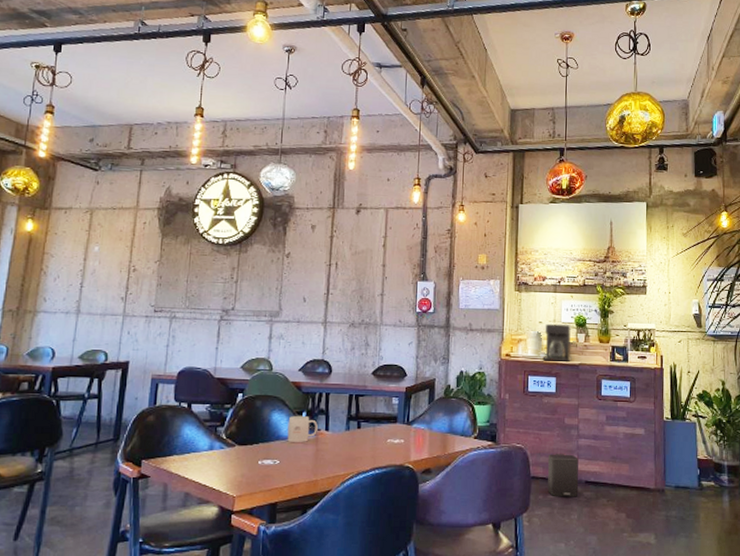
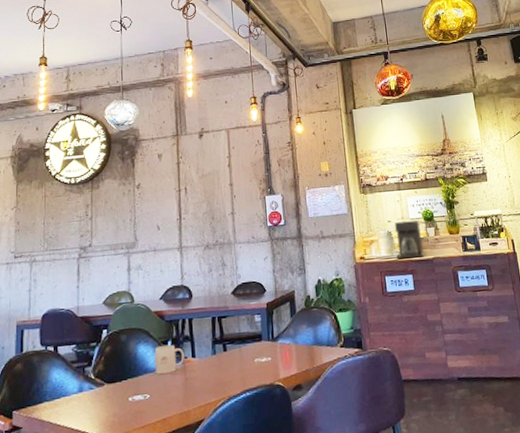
pedal bin: present [548,454,579,497] -> none [417,351,453,398]

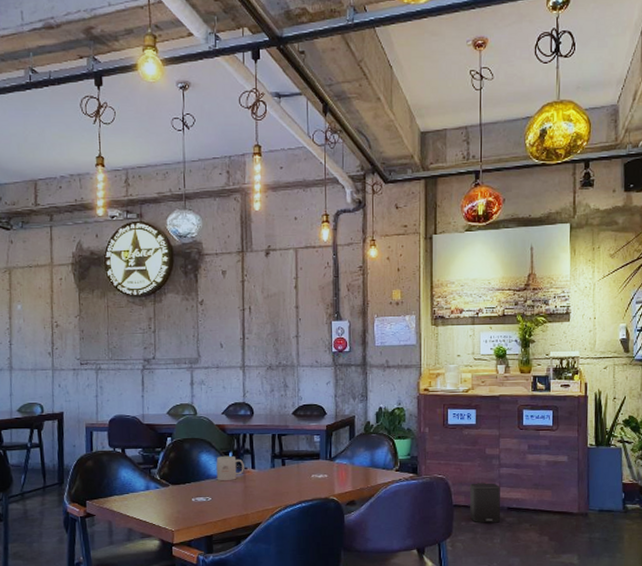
coffee maker: present [394,220,426,260] -> none [462,357,492,395]
pedal bin: none [417,351,453,398] -> present [470,482,501,523]

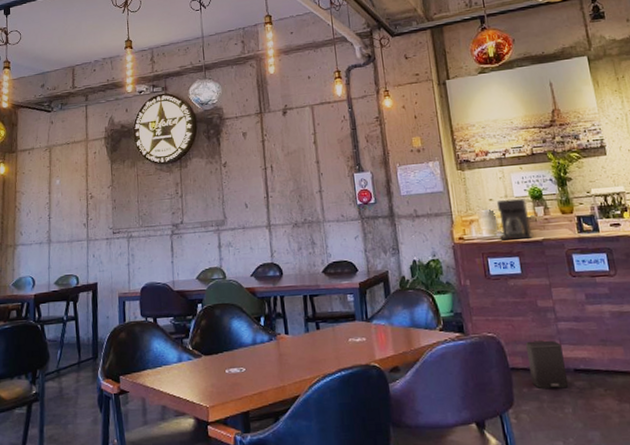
mug: present [216,455,244,481] -> none [248,320,278,350]
coffee maker: none [462,357,492,395] -> present [496,199,534,241]

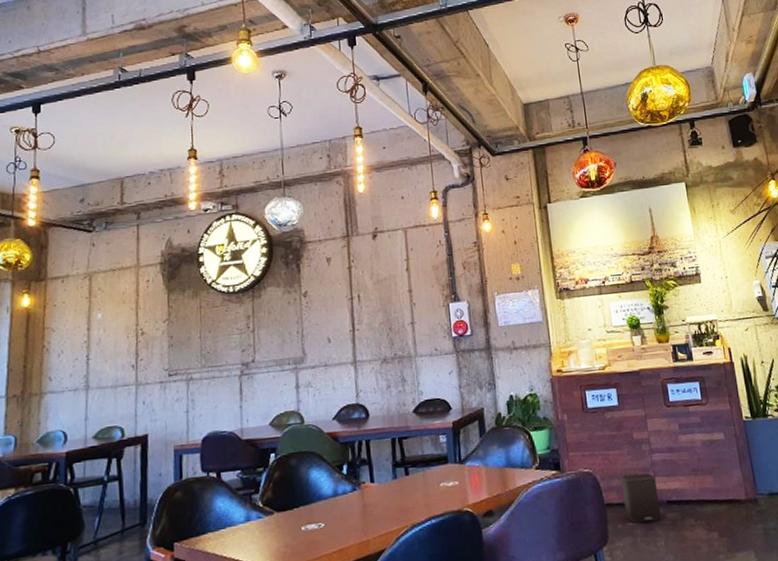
coffee maker: present [496,199,534,241] -> none [595,328,631,372]

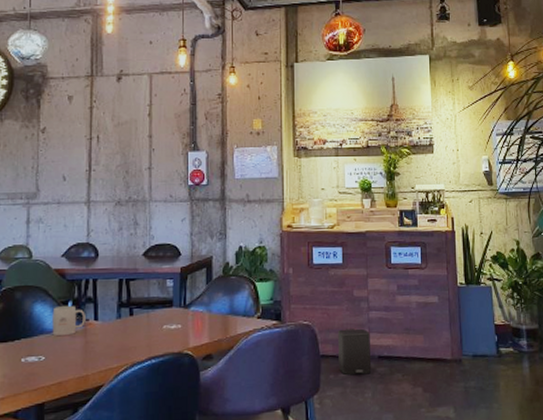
mug: none [328,468,362,502] -> present [52,305,85,337]

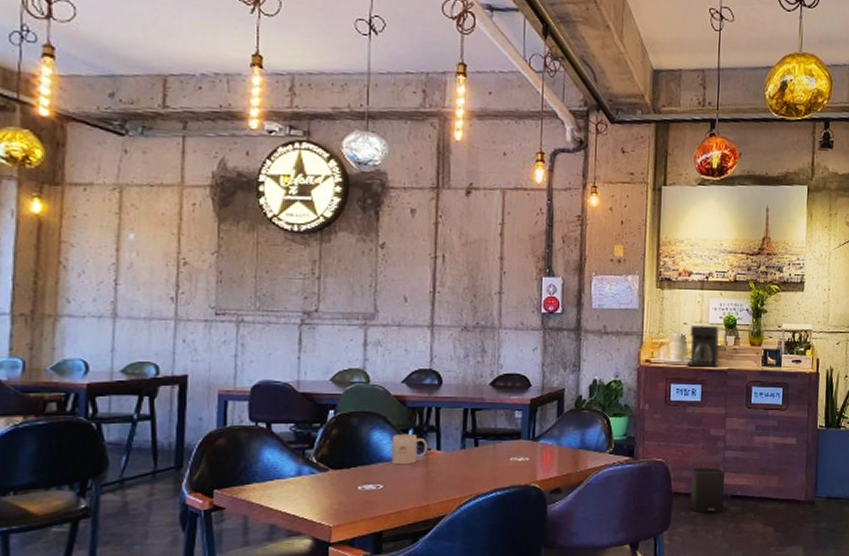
coffee maker: none [327,190,358,231] -> present [687,326,720,368]

